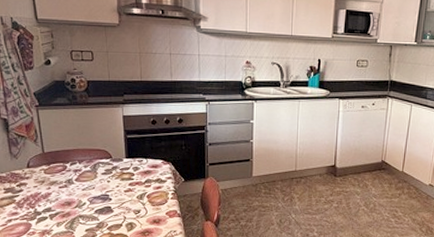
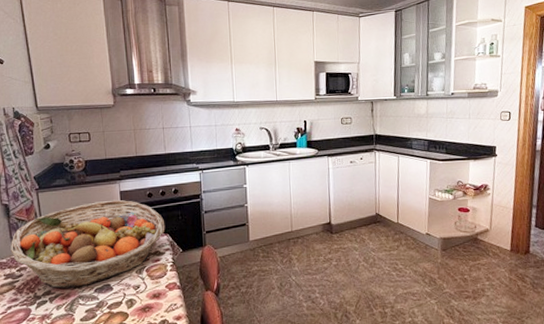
fruit basket: none [10,123,168,207] -> present [11,199,165,289]

